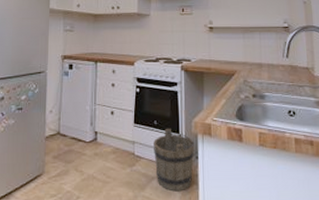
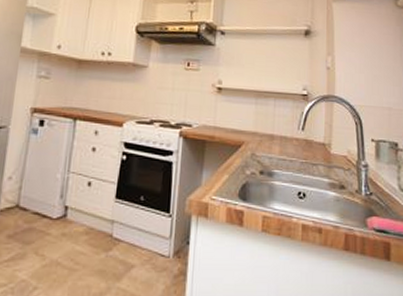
bucket: present [154,128,195,192] -> none [136,206,187,283]

